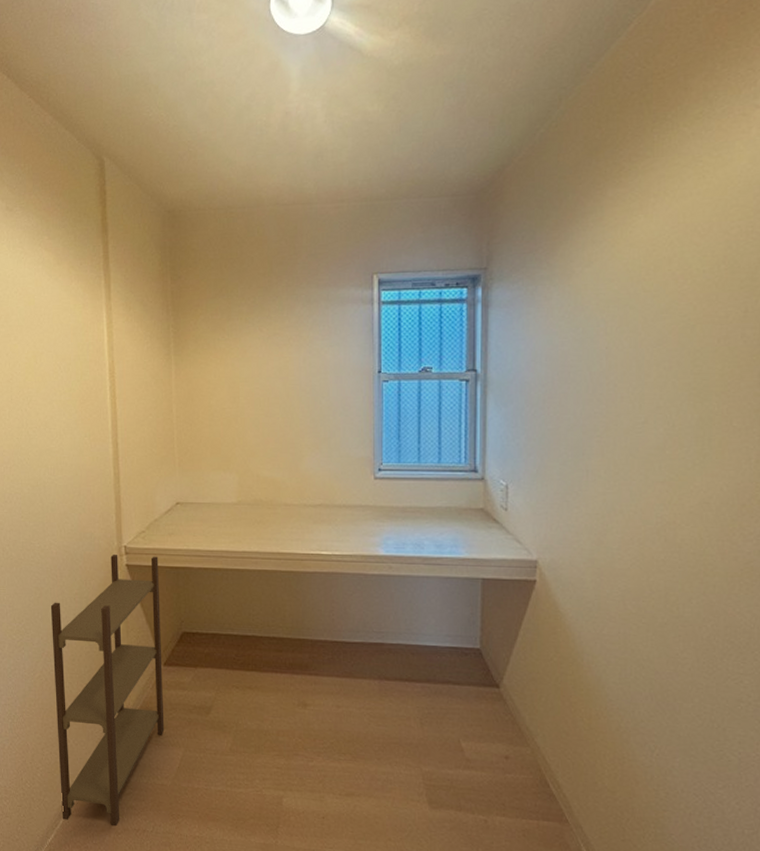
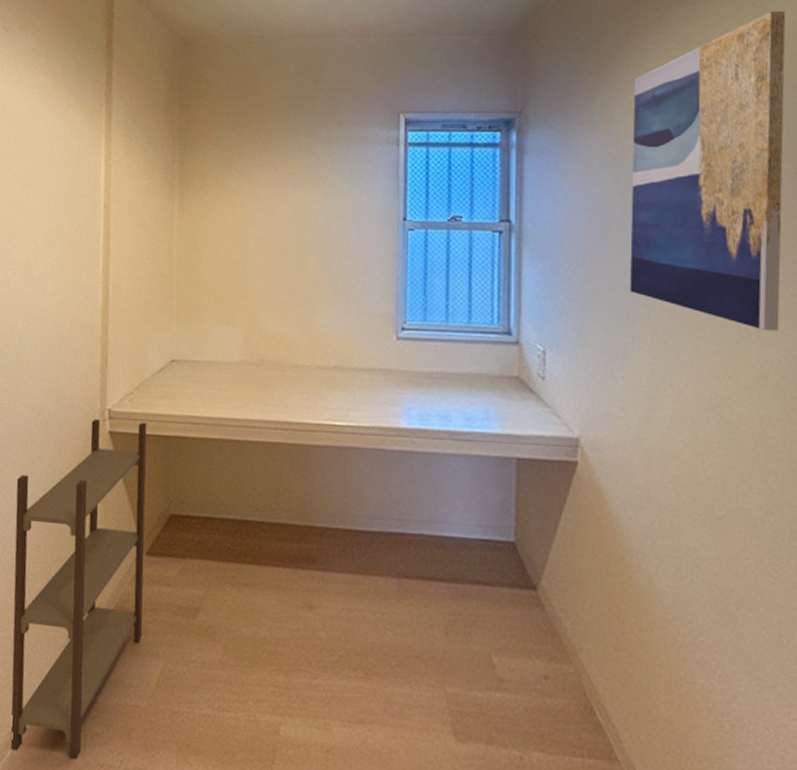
wall art: none [585,160,742,462] -> present [629,11,786,332]

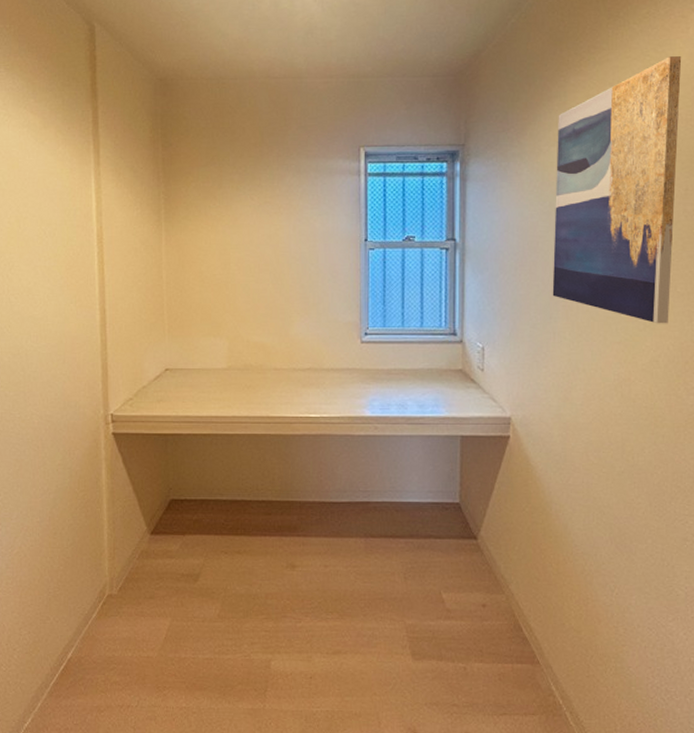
shelving unit: present [10,419,147,760] -> none [31,423,151,704]

